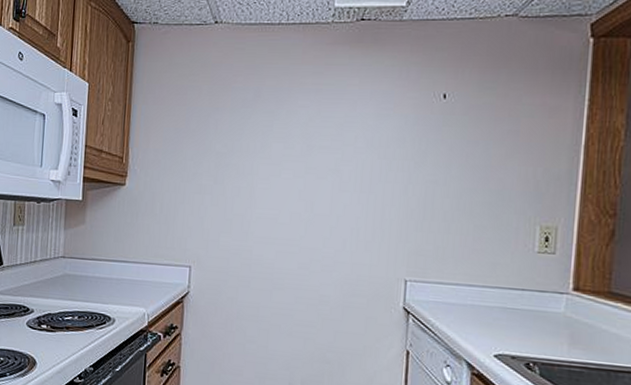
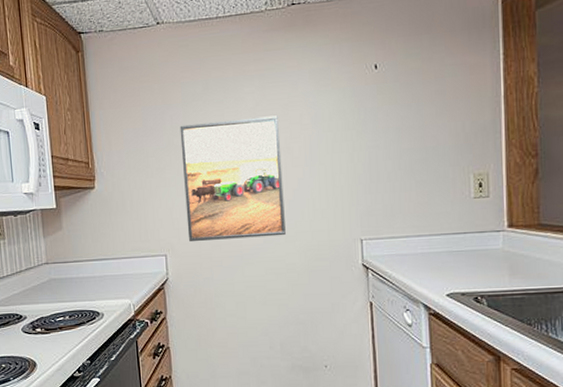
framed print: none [217,131,331,264] -> present [180,115,286,242]

